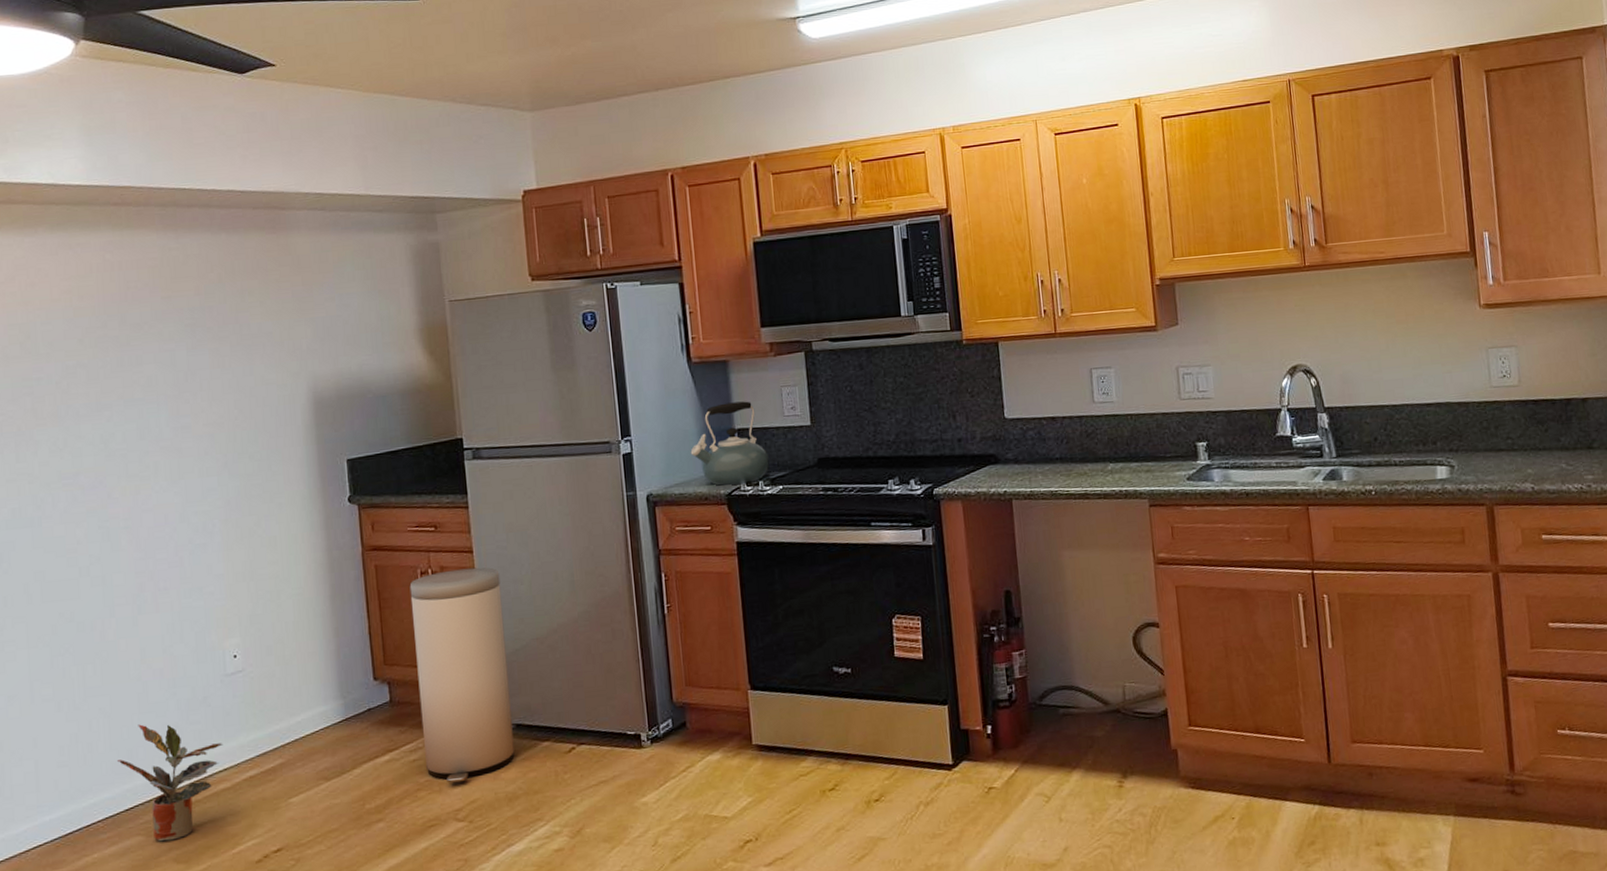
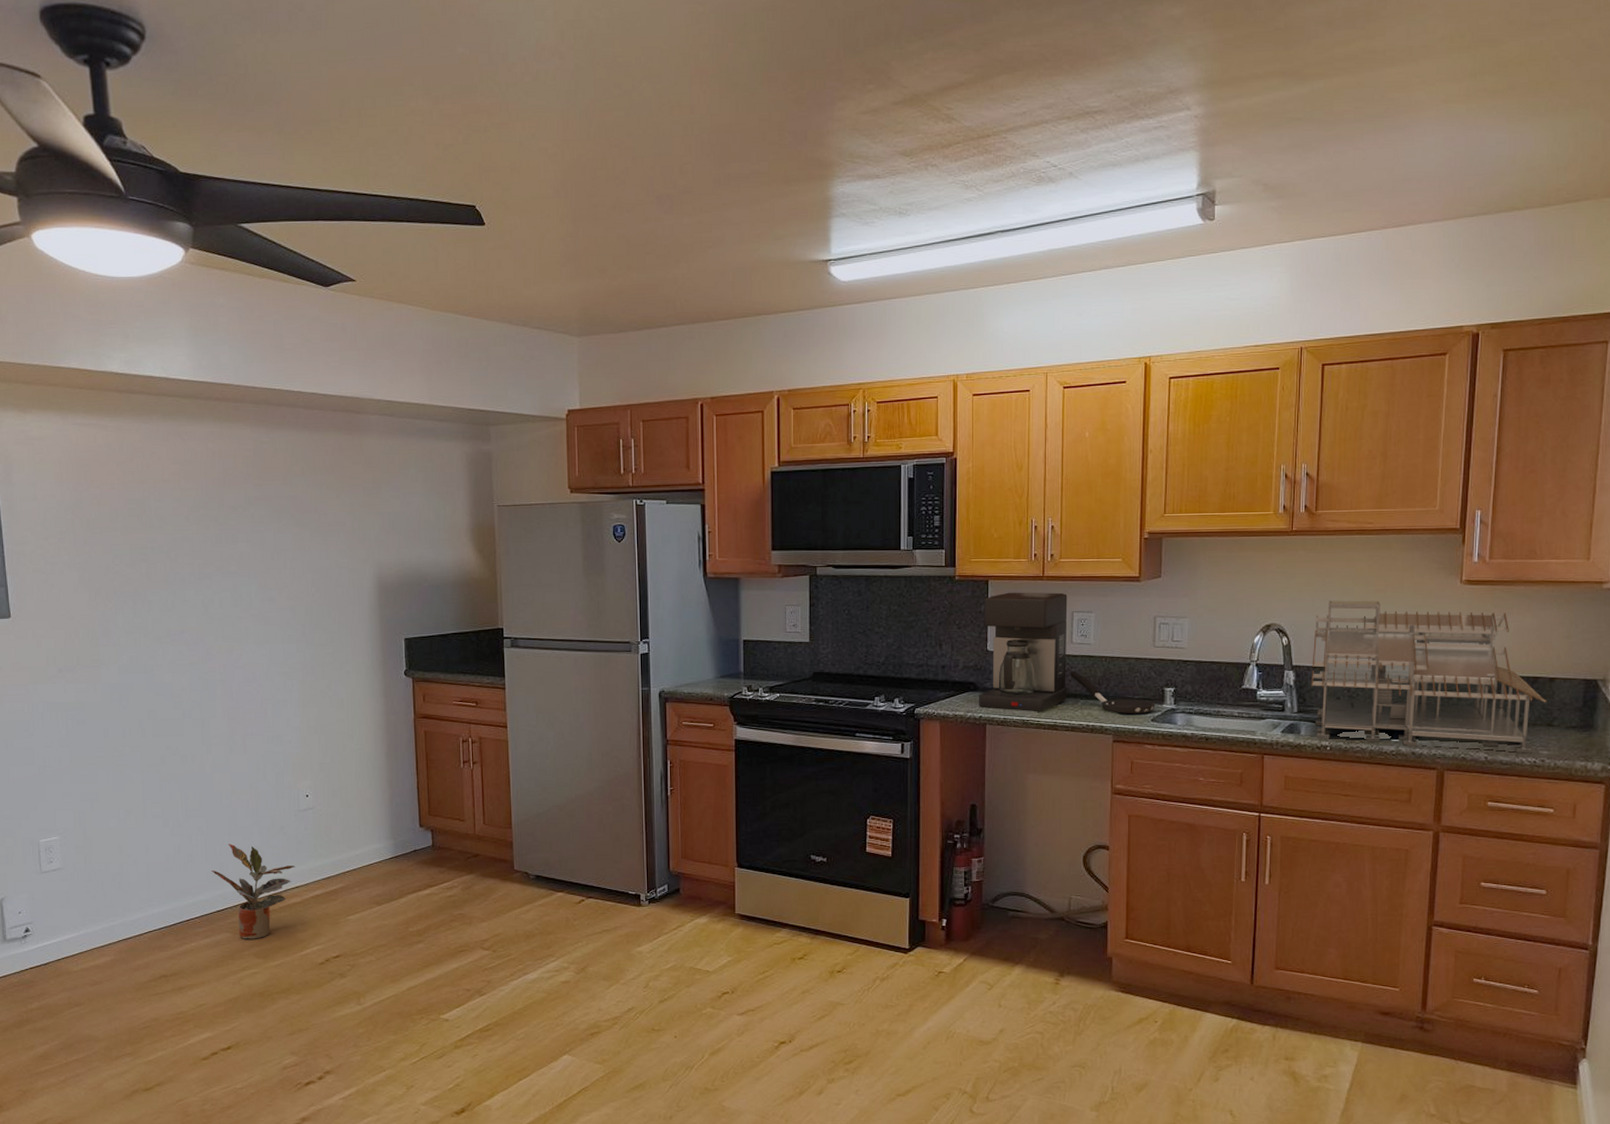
pedal bin: present [409,567,515,783] -> none [452,740,533,918]
kettle: present [690,401,770,486] -> none [700,616,769,689]
coffee maker: none [995,349,1095,483] -> present [979,592,1068,713]
frying pan: none [1095,432,1189,475] -> present [1070,671,1155,714]
dish rack: none [1341,332,1583,484] -> present [1311,600,1547,755]

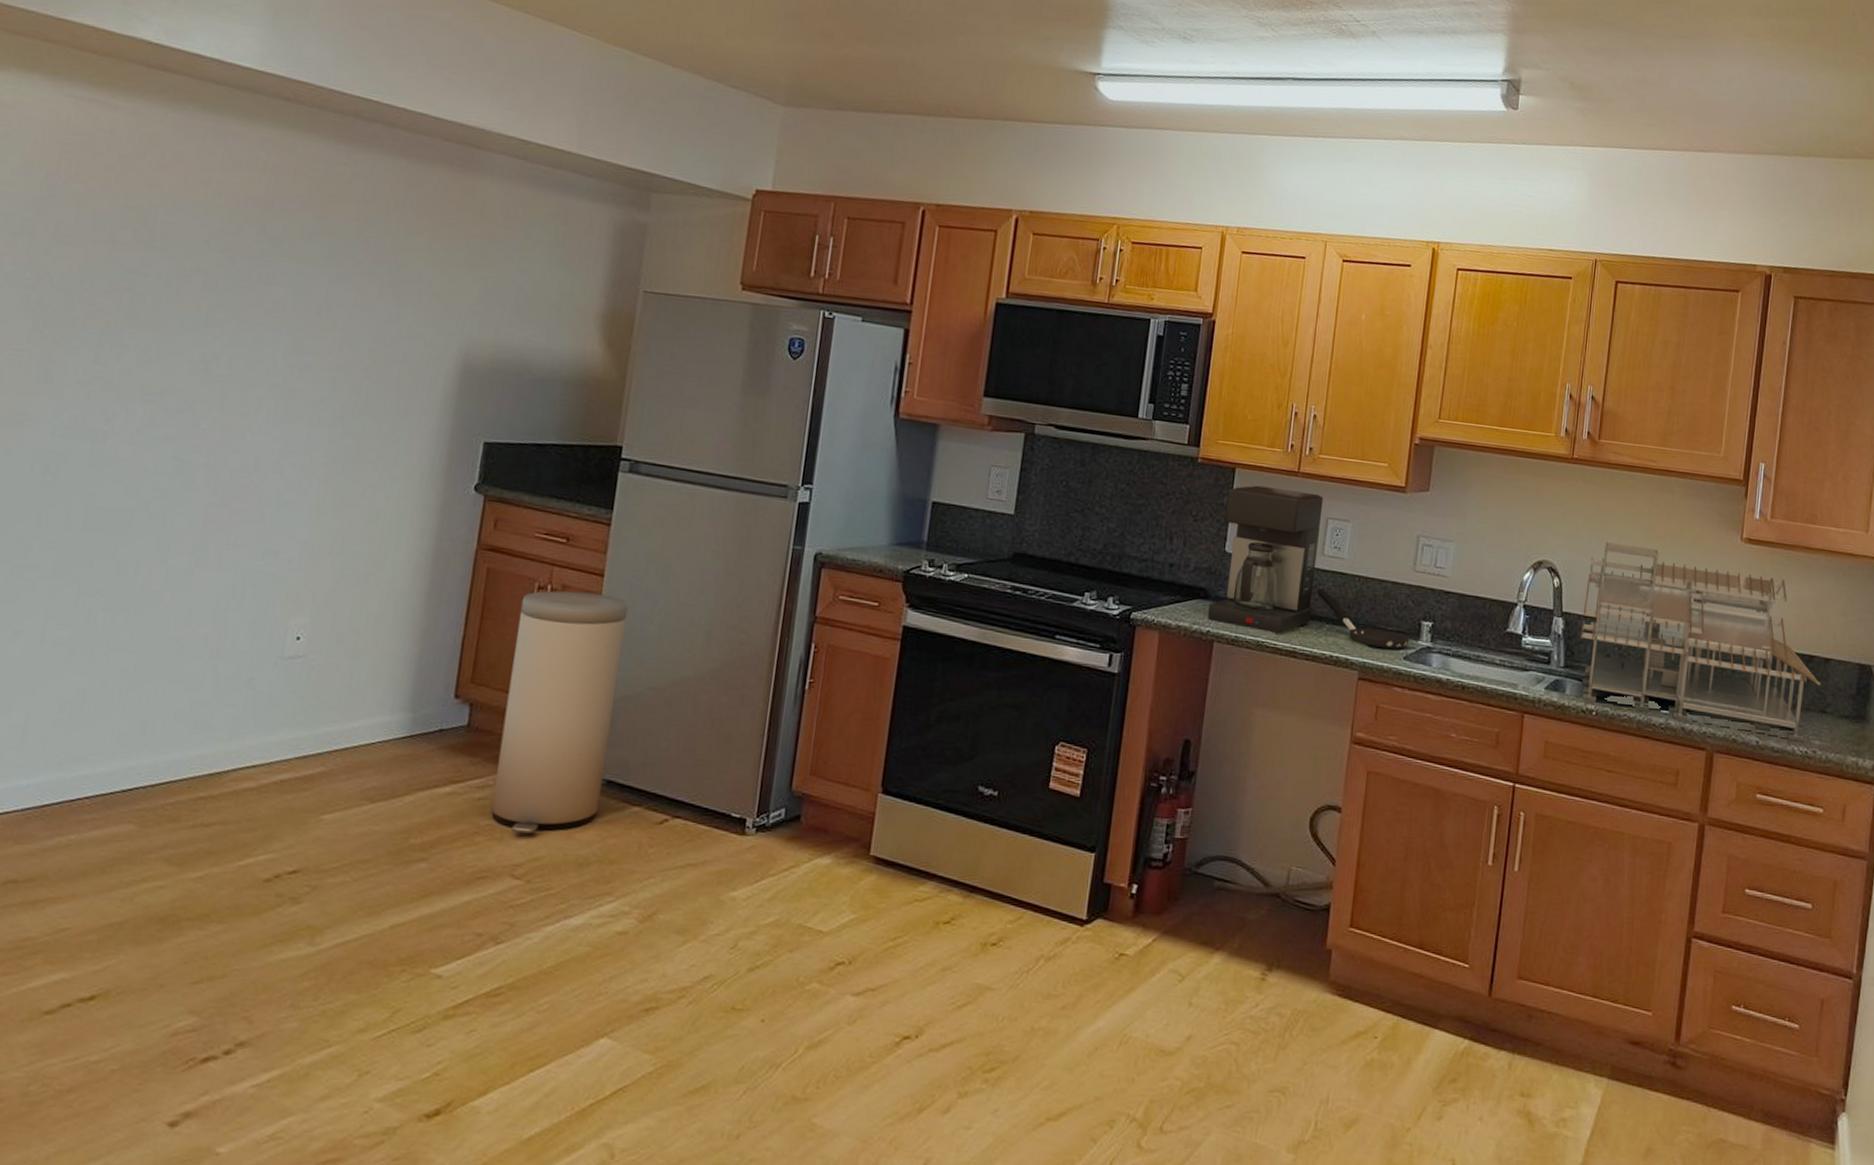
potted plant: present [210,843,296,939] -> none [125,694,259,837]
pedal bin: none [452,740,533,918] -> present [491,590,629,834]

